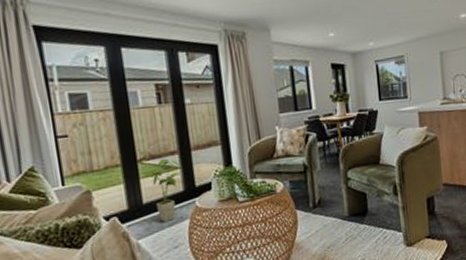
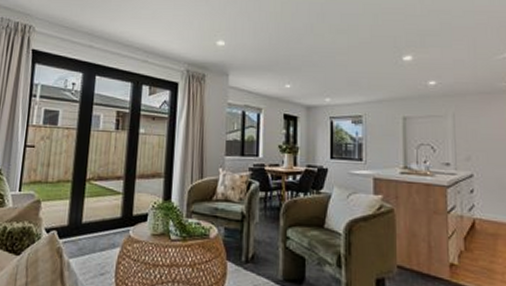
house plant: present [145,158,181,223] -> none [90,181,123,247]

